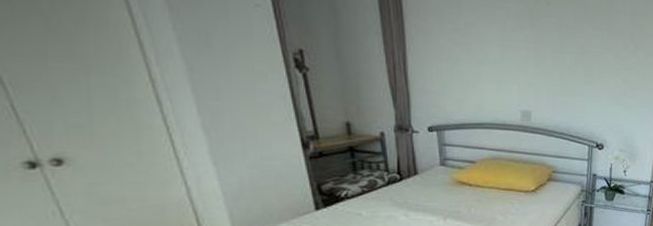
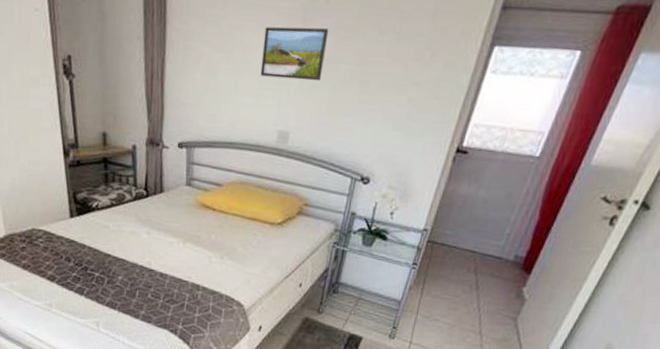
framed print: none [498,24,553,68] -> present [260,26,329,82]

